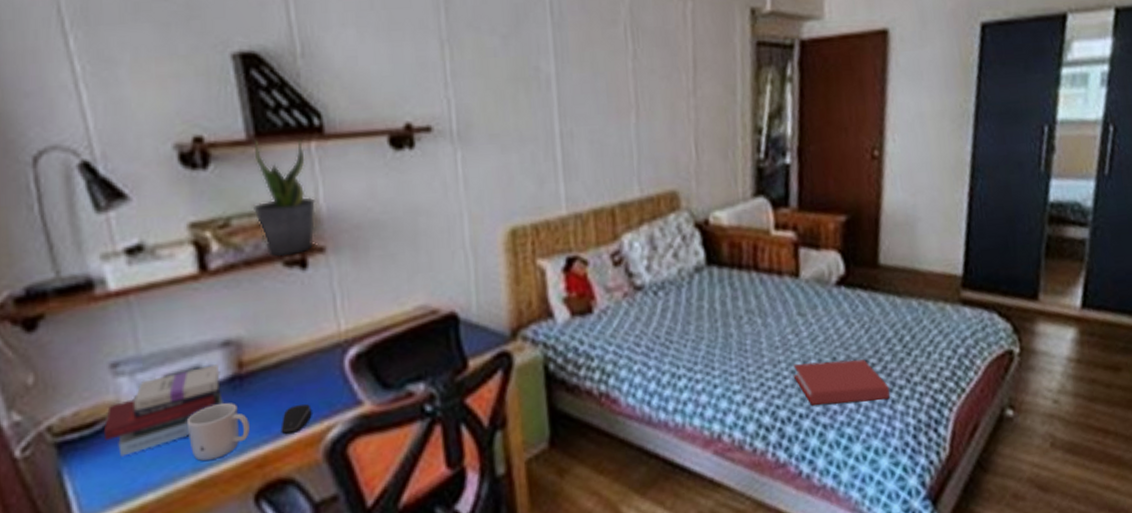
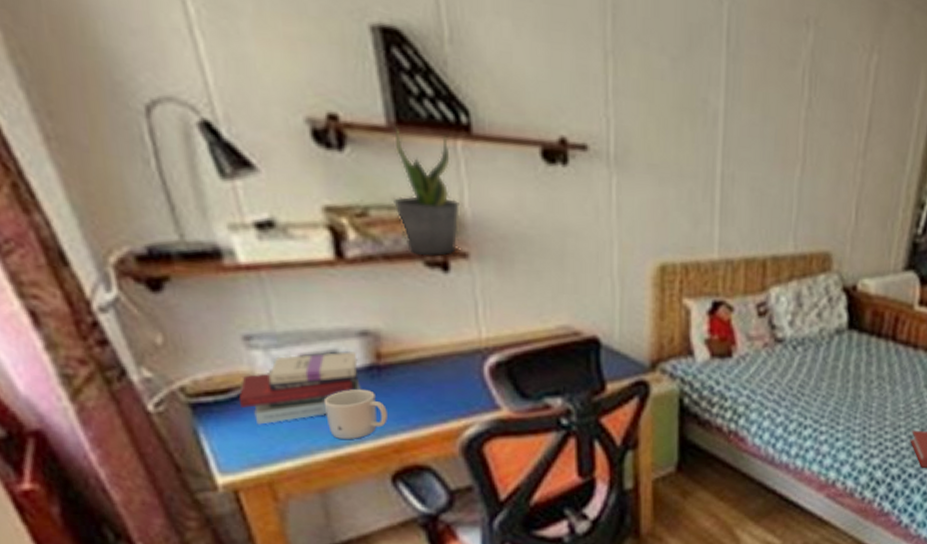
computer mouse: present [280,404,312,434] -> none [418,402,450,426]

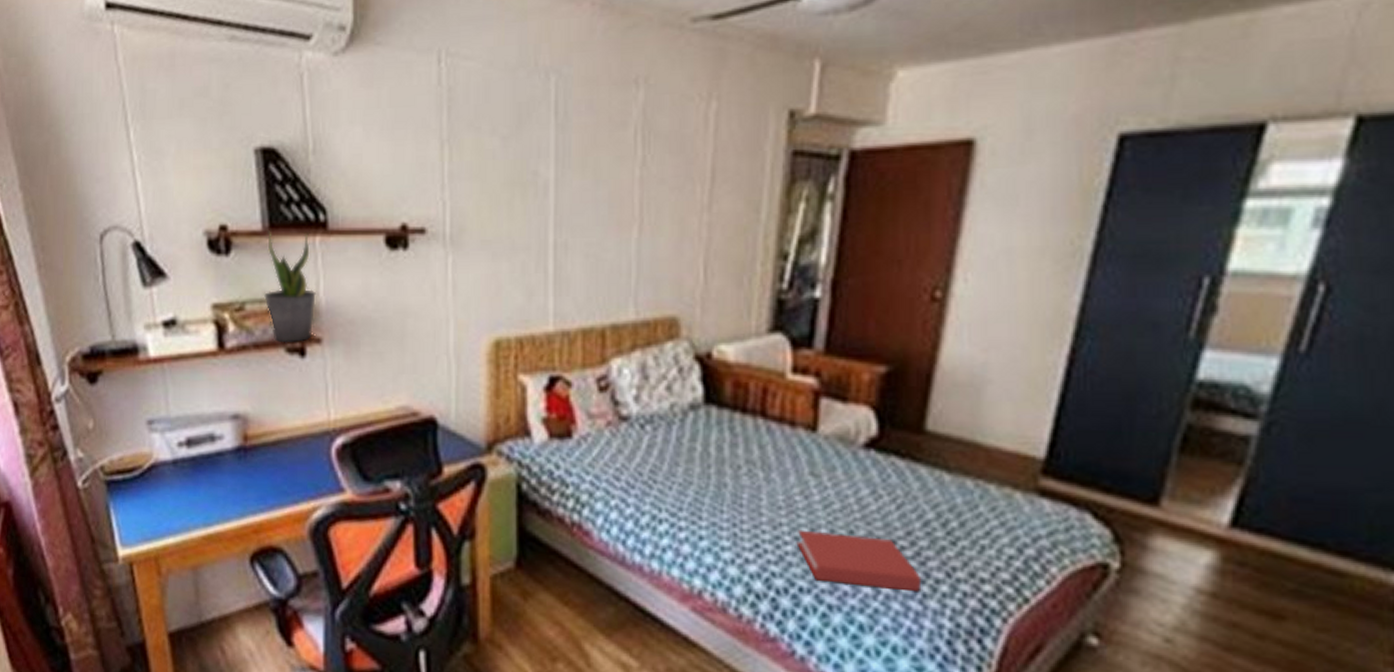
books: present [238,352,362,425] -> none [139,434,231,502]
mug: present [323,389,388,439] -> none [201,469,250,518]

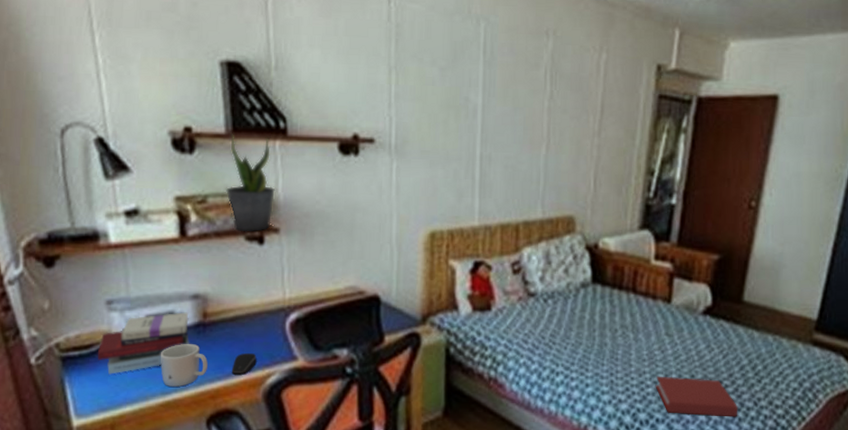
books: none [139,434,231,502] -> present [97,312,190,375]
mug: none [201,469,250,518] -> present [160,343,208,387]
computer mouse: none [274,483,301,507] -> present [231,353,257,375]

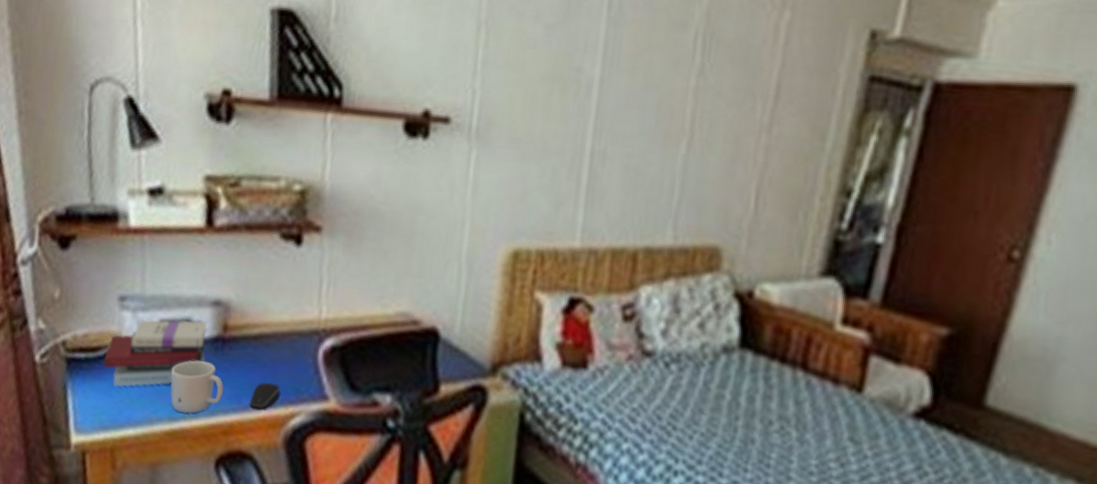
potted plant: present [226,134,275,232] -> none [263,101,321,229]

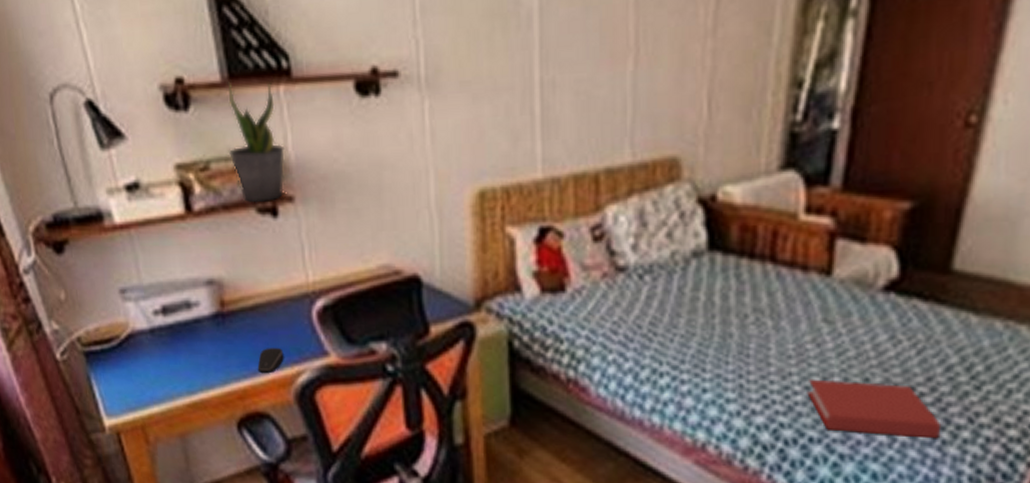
books: present [103,319,207,387] -> none [118,301,211,371]
mug: present [170,360,224,414] -> none [180,336,232,386]
potted plant: none [263,101,321,229] -> present [227,81,285,203]

